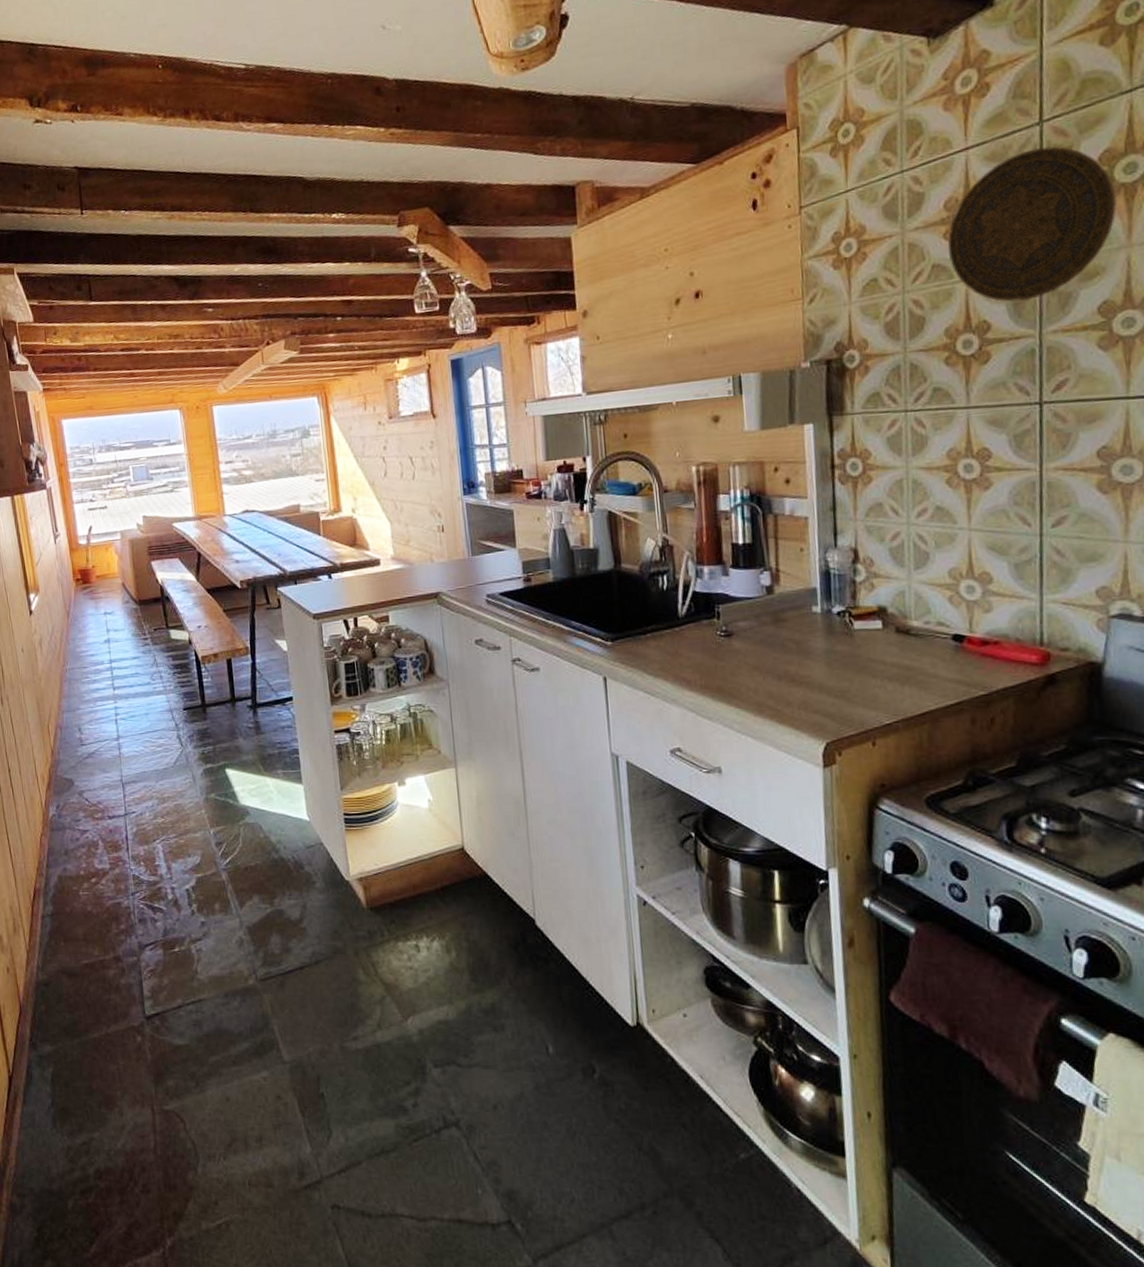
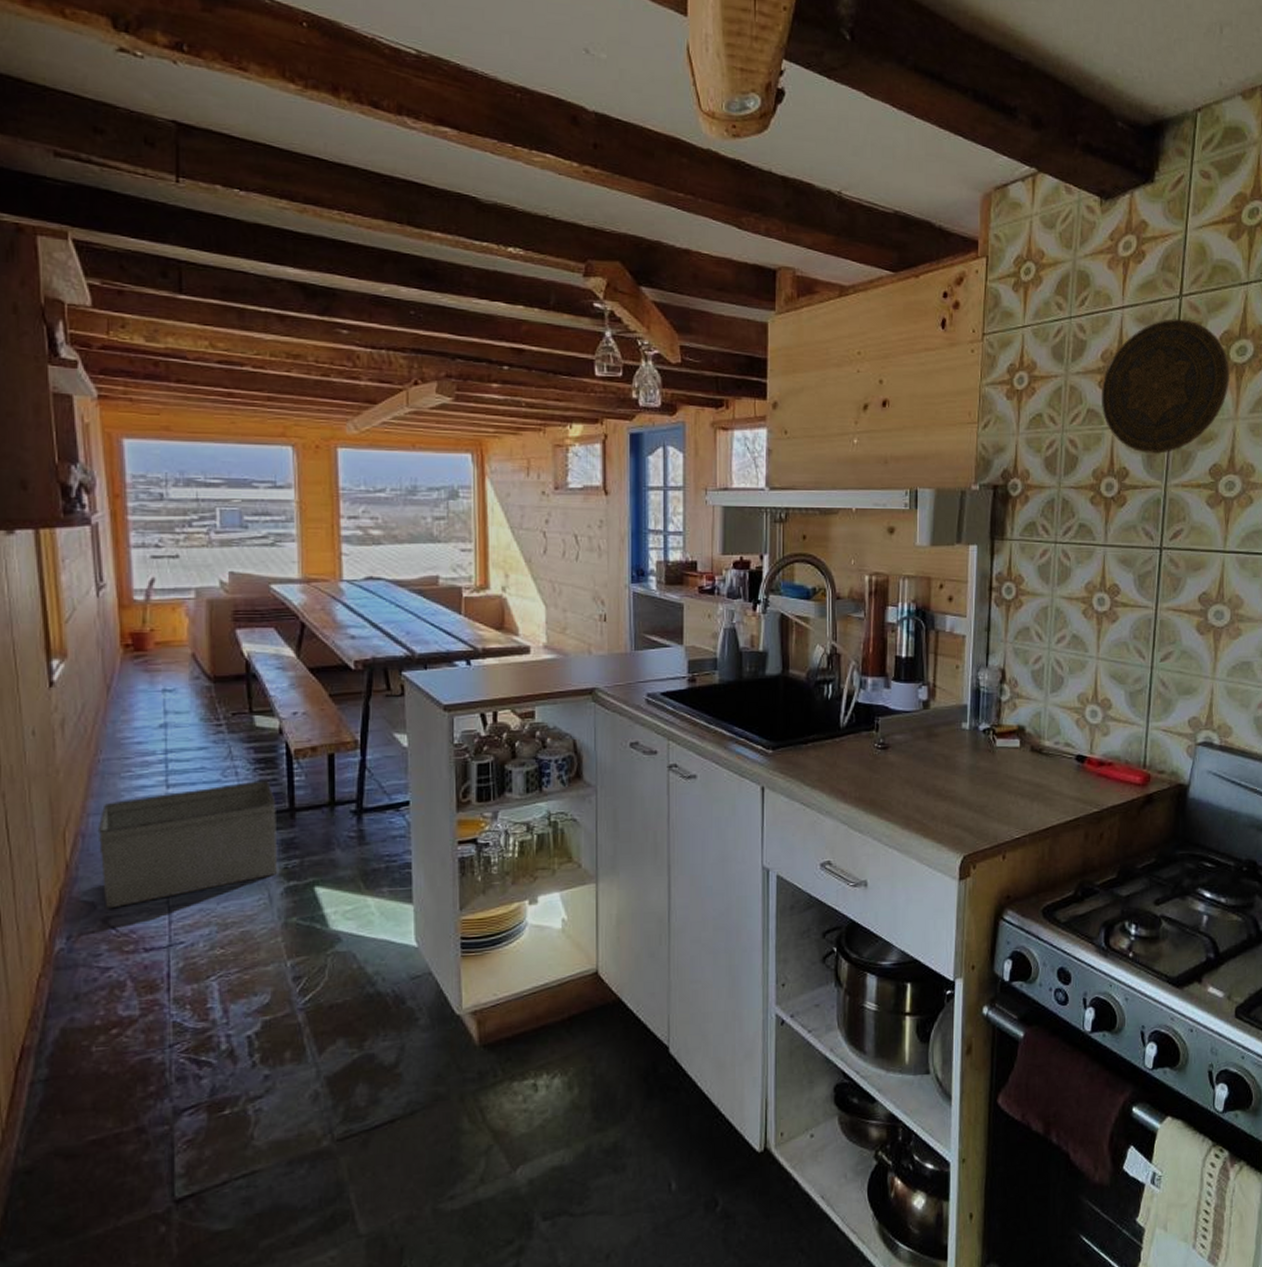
storage bin: none [69,682,198,785] -> present [97,780,278,909]

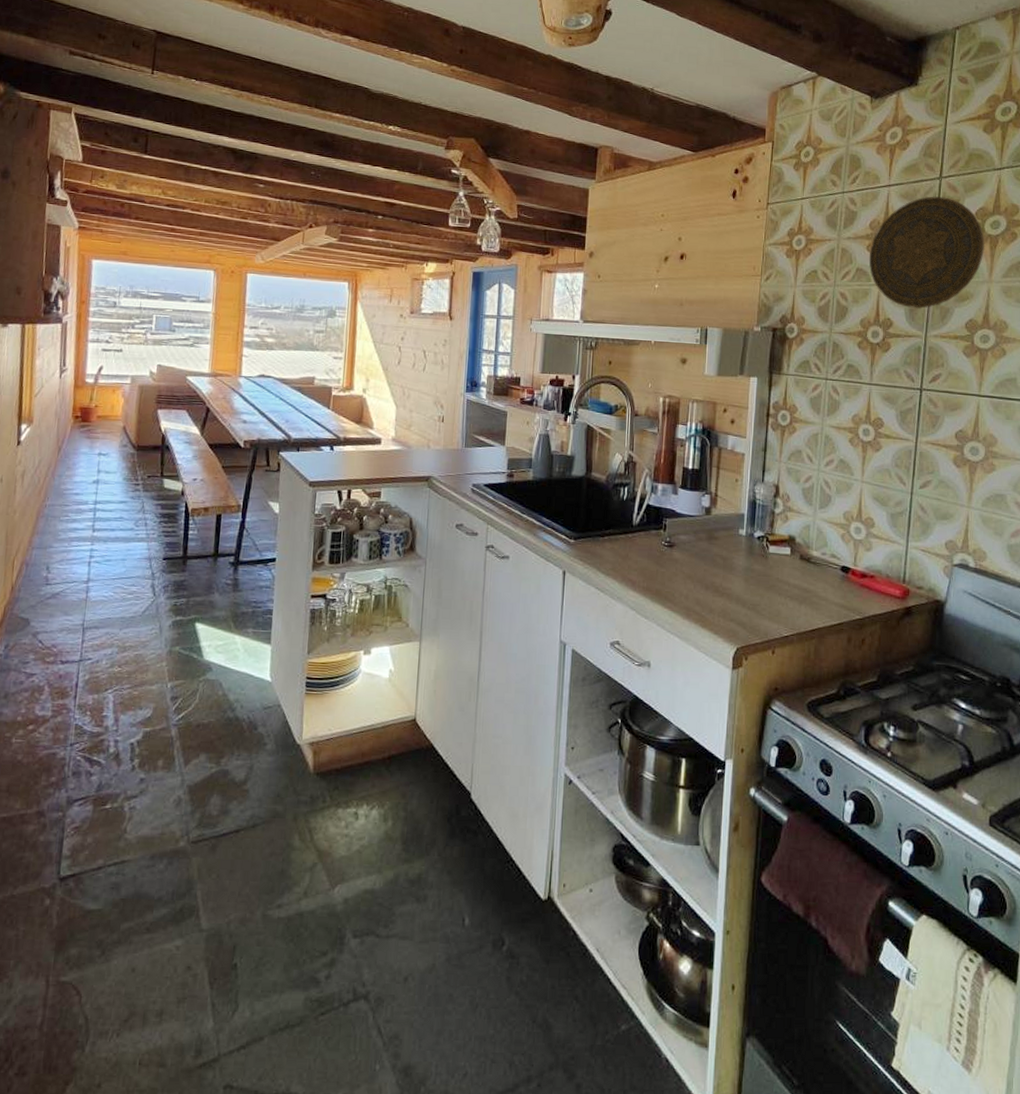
storage bin: present [97,780,278,909] -> none [36,531,173,626]

